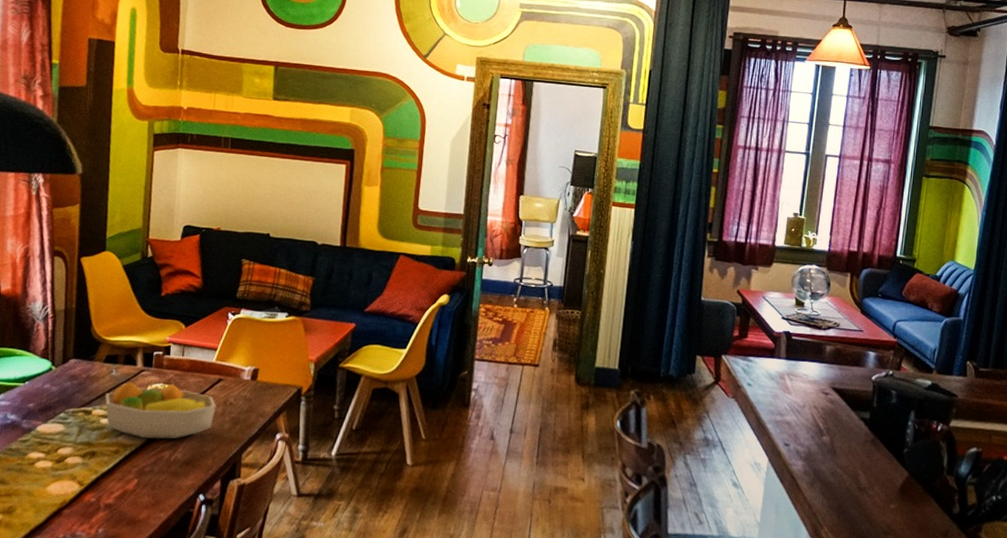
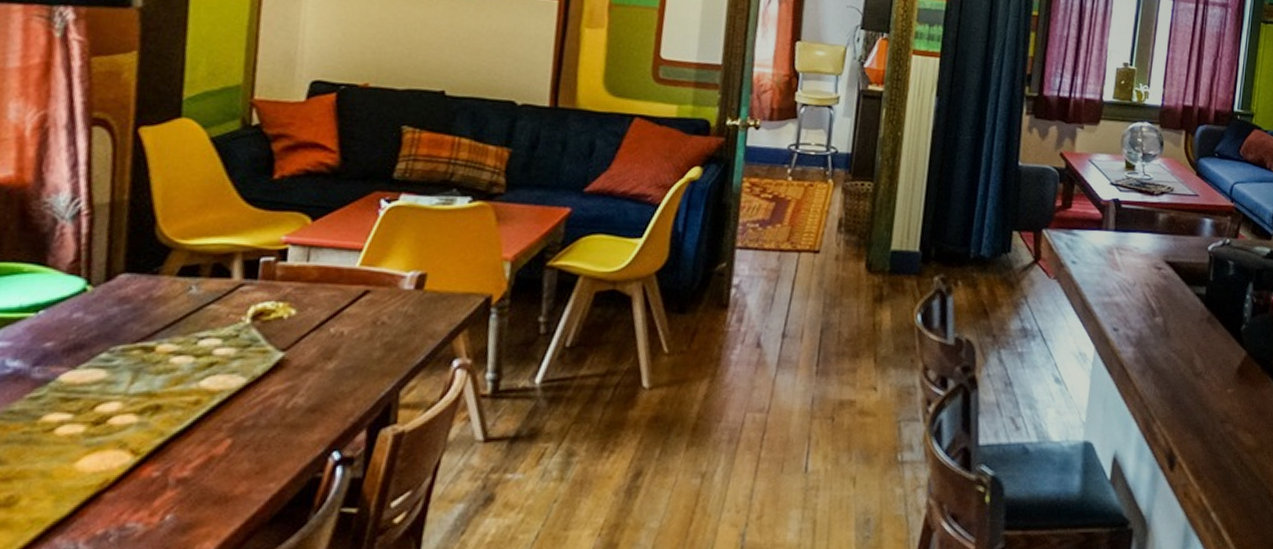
fruit bowl: present [104,381,216,439] -> none [177,301,360,381]

